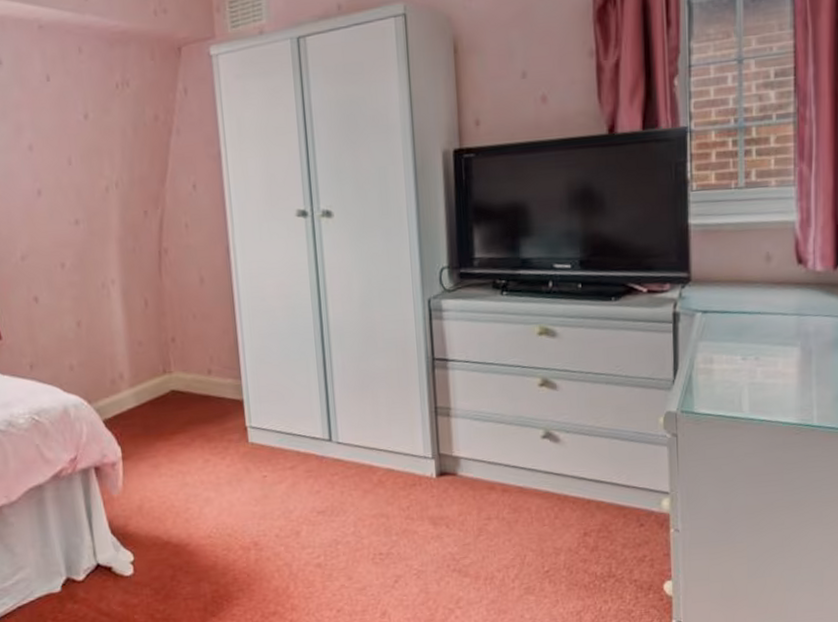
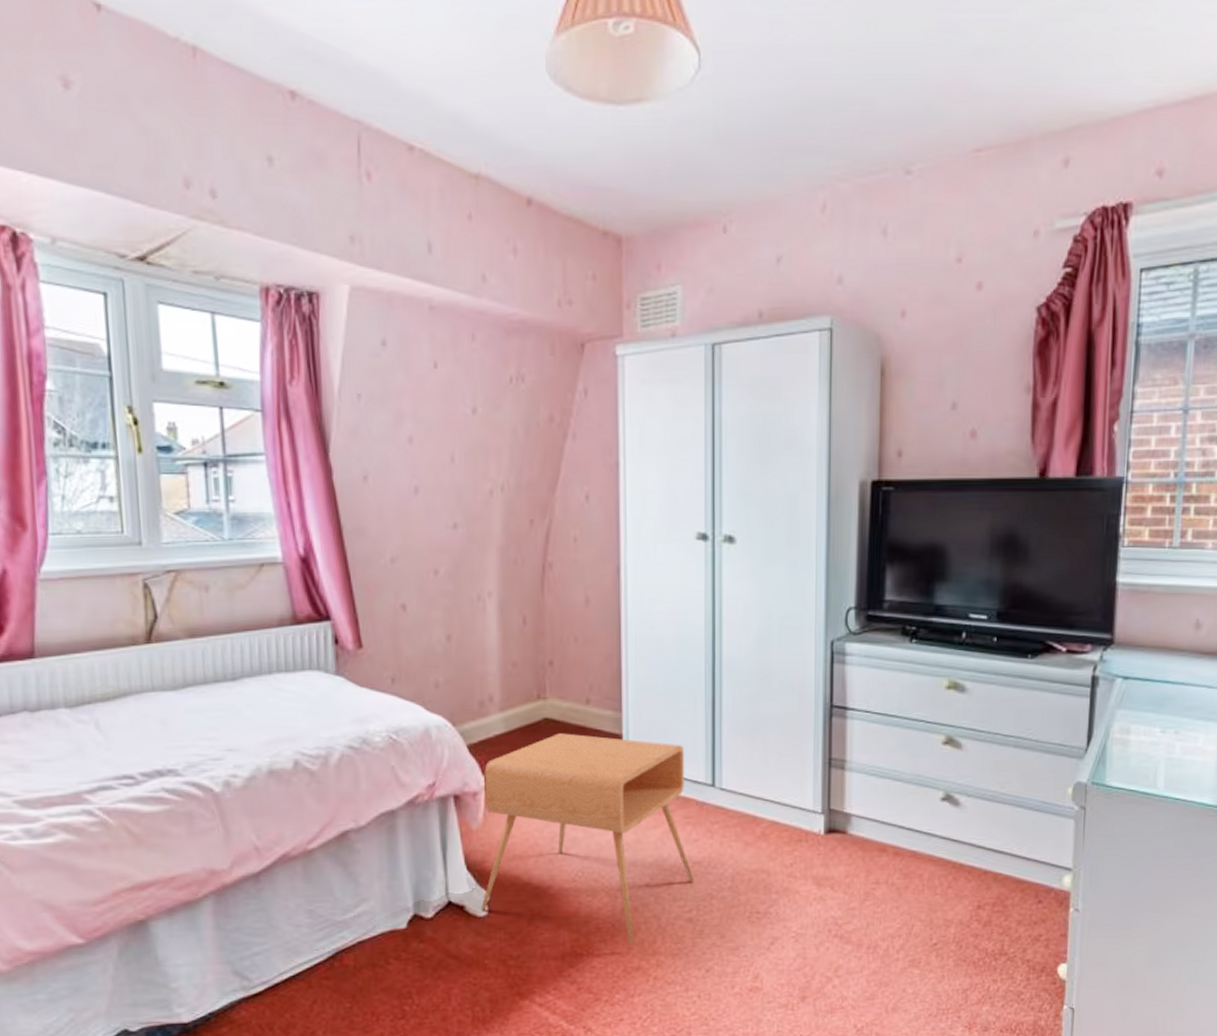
side table: none [120,402,320,591] -> present [480,733,694,944]

